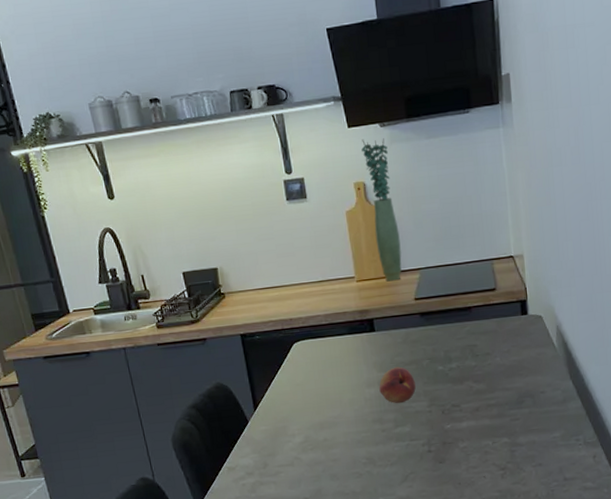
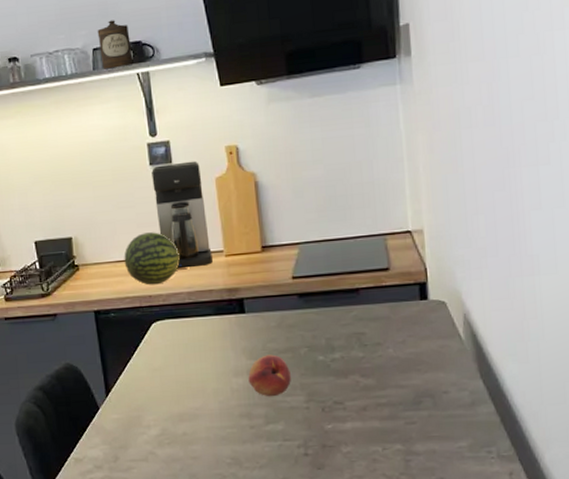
canister: none [233,64,269,111] -> present [97,20,134,70]
fruit: none [266,261,317,310] -> present [124,232,180,285]
coffee maker: none [288,196,346,294] -> present [151,160,213,269]
vase: present [361,138,402,282] -> none [235,97,278,257]

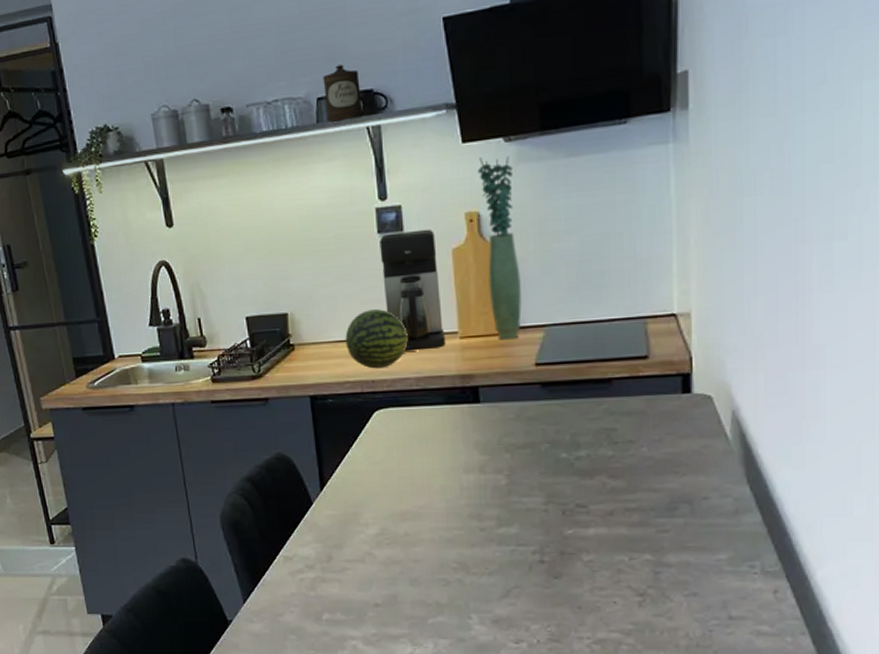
vase: none [235,97,278,257] -> present [478,156,522,340]
fruit: present [248,354,291,397] -> none [480,450,529,497]

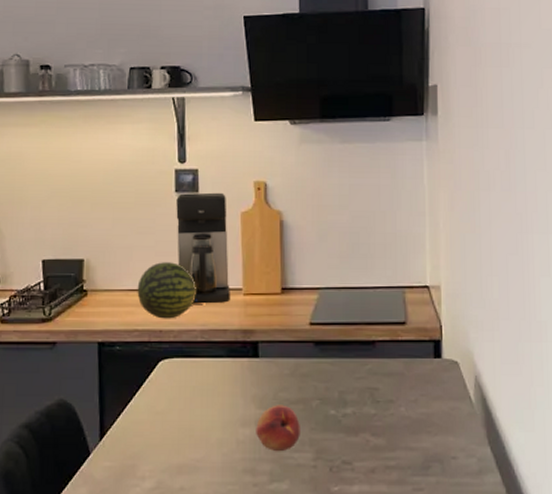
canister: present [323,64,363,122] -> none [136,42,170,90]
vase: present [478,156,522,340] -> none [267,135,300,299]
fruit: none [480,450,529,497] -> present [256,405,300,452]

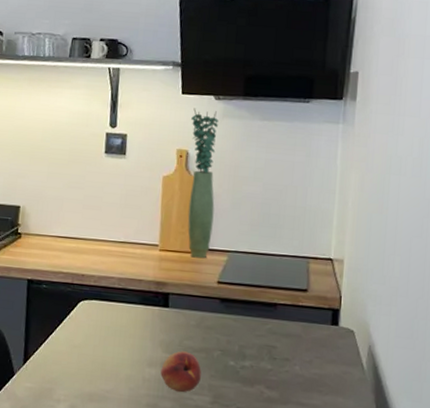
fruit: present [137,262,196,319] -> none [64,214,118,266]
coffee maker: present [176,192,230,304] -> none [102,155,151,257]
vase: none [267,135,300,299] -> present [187,108,218,259]

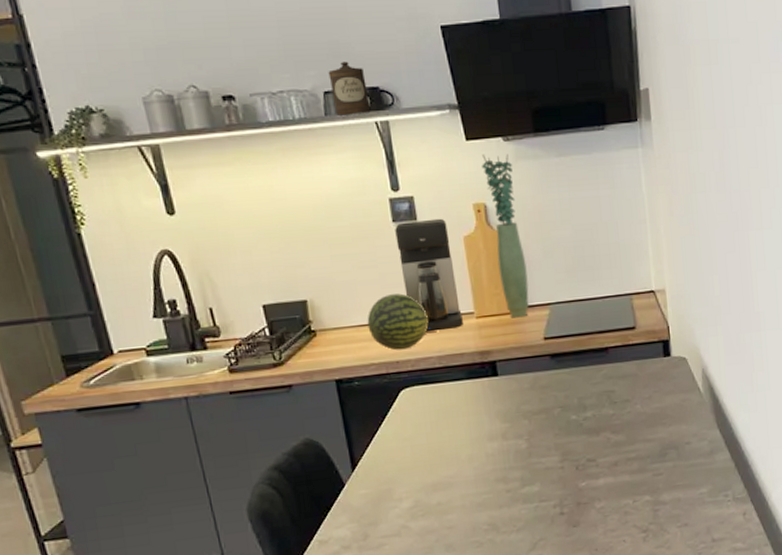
fruit: none [64,214,118,266] -> present [367,293,429,350]
canister: none [78,16,109,60] -> present [328,61,371,116]
coffee maker: none [102,155,151,257] -> present [395,218,463,332]
fruit: present [160,351,201,393] -> none [503,416,546,460]

